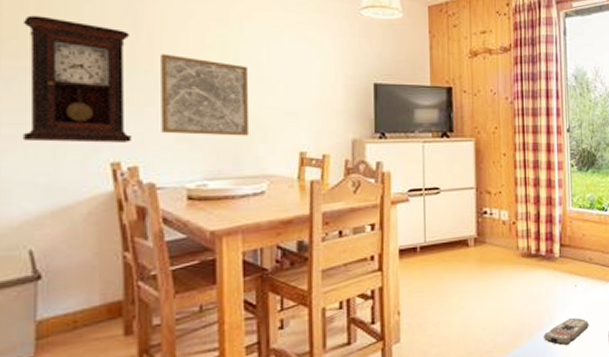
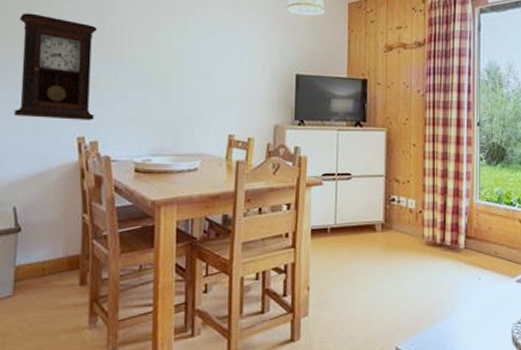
wall art: present [161,53,250,136] -> none [117,45,189,118]
remote control: present [544,317,589,345] -> none [445,309,491,336]

